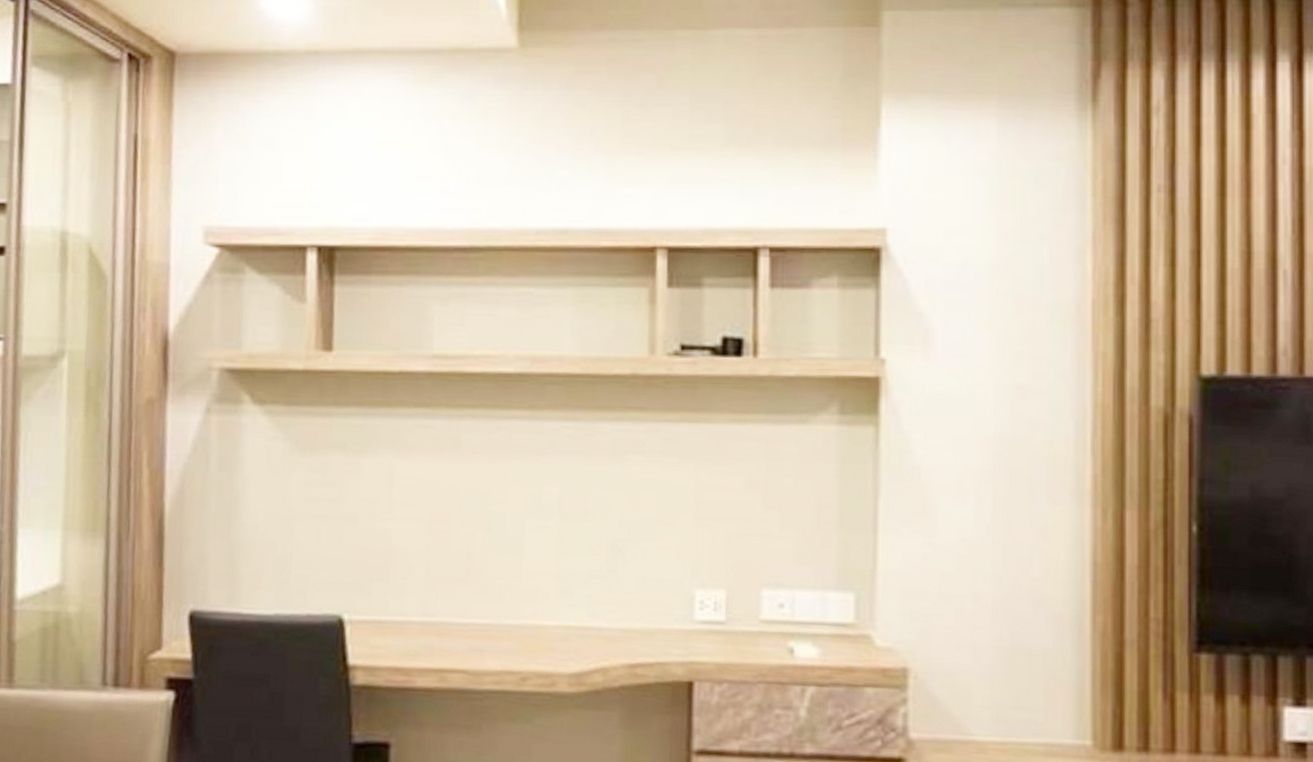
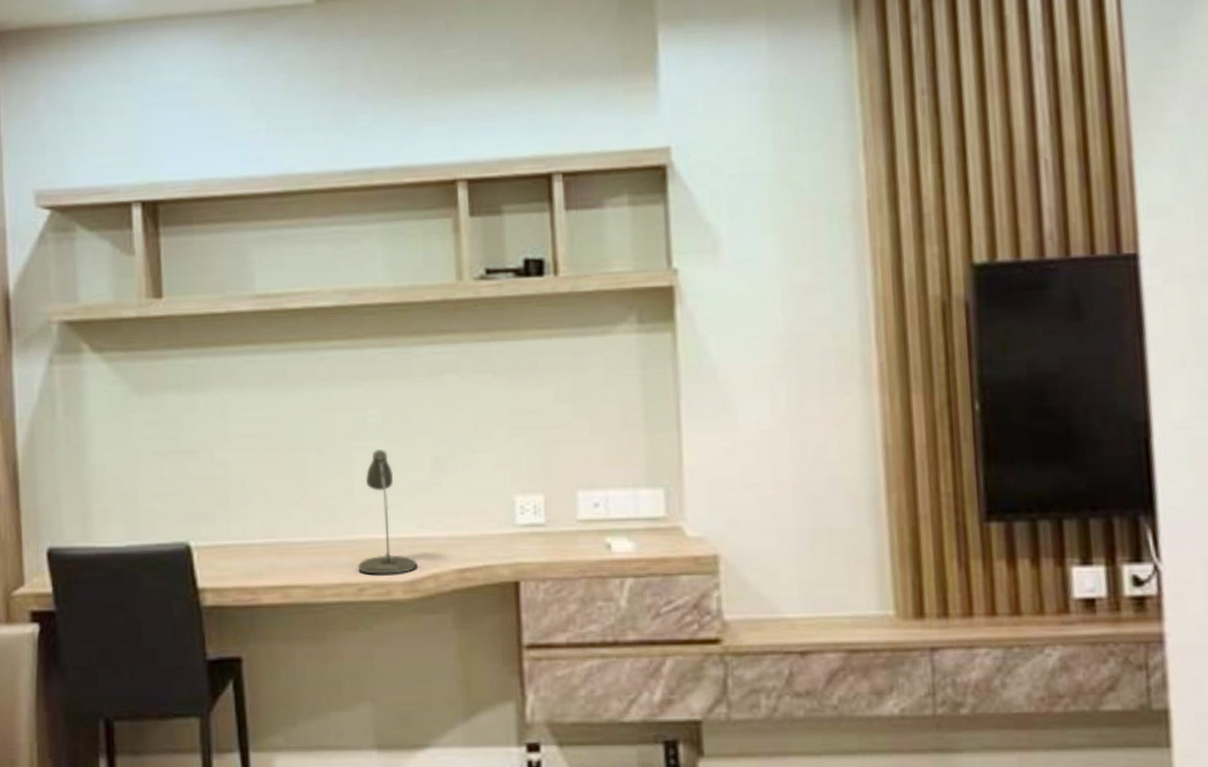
desk lamp: none [521,530,586,665] -> present [357,450,418,575]

